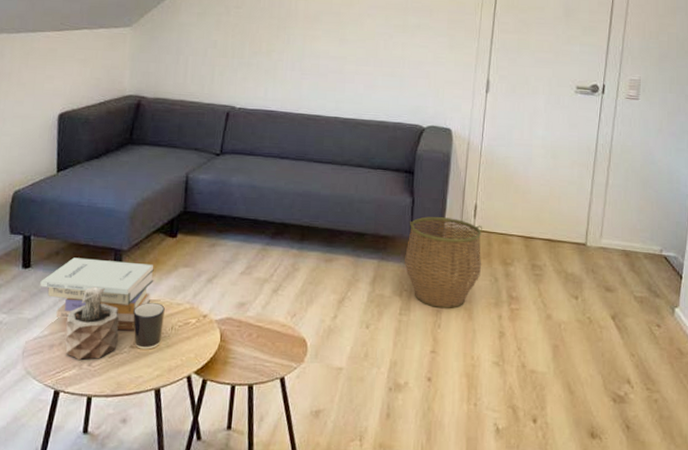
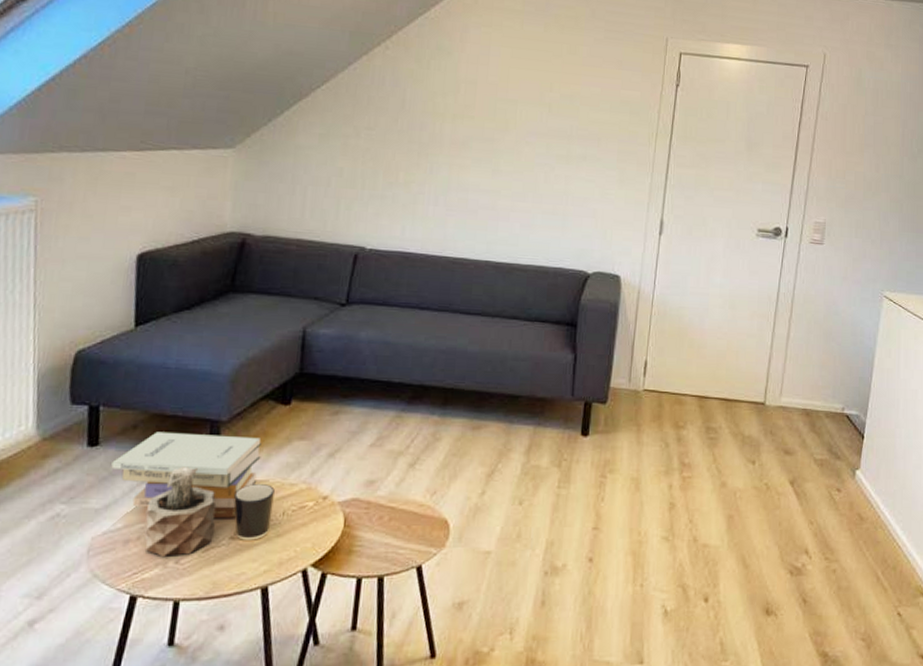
basket: present [404,216,482,309] -> none [564,375,653,480]

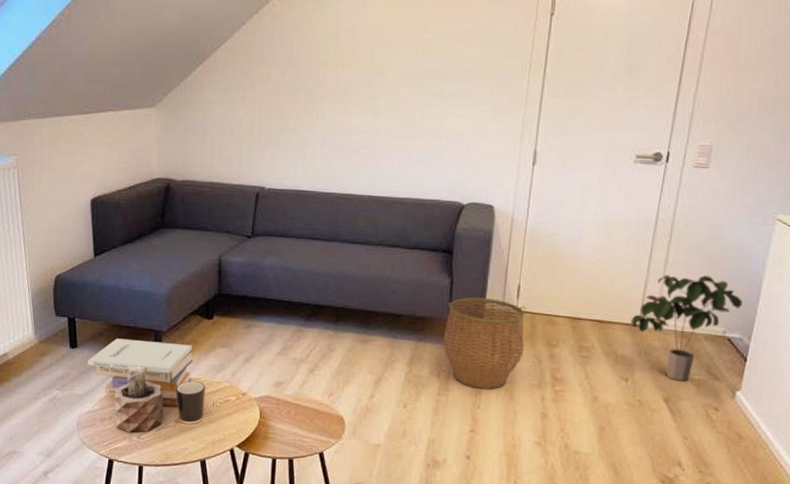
basket: none [564,375,653,480] -> present [443,297,526,390]
potted plant: none [756,351,858,462] -> present [631,275,743,382]

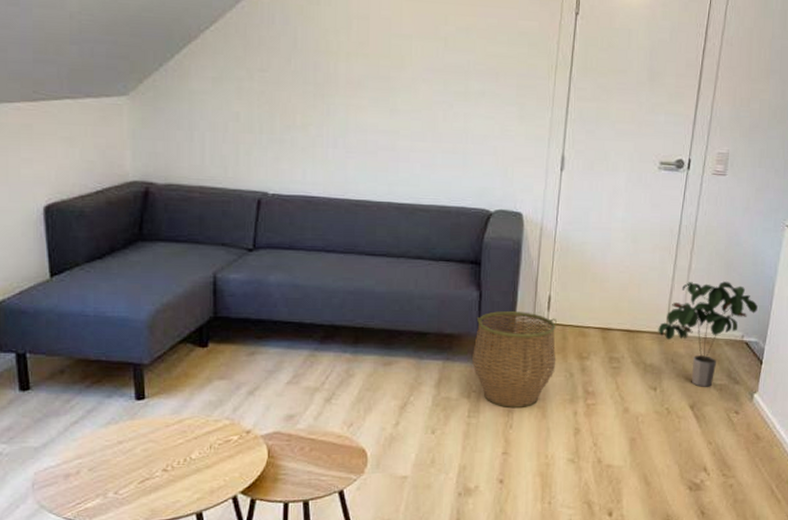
books: present [87,338,194,406] -> none [44,376,185,452]
succulent plant: present [114,365,164,433] -> none [82,407,147,488]
mug: present [175,380,205,424] -> none [162,420,200,472]

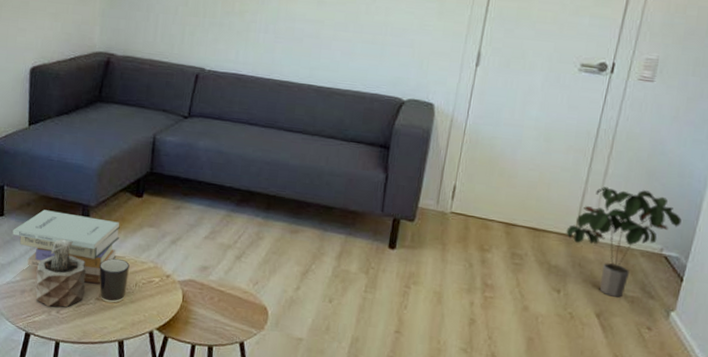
books: none [44,376,185,452] -> present [12,209,120,284]
succulent plant: none [82,407,147,488] -> present [35,238,87,308]
mug: none [162,420,200,472] -> present [99,258,130,303]
basket: present [472,311,557,409] -> none [373,194,460,291]

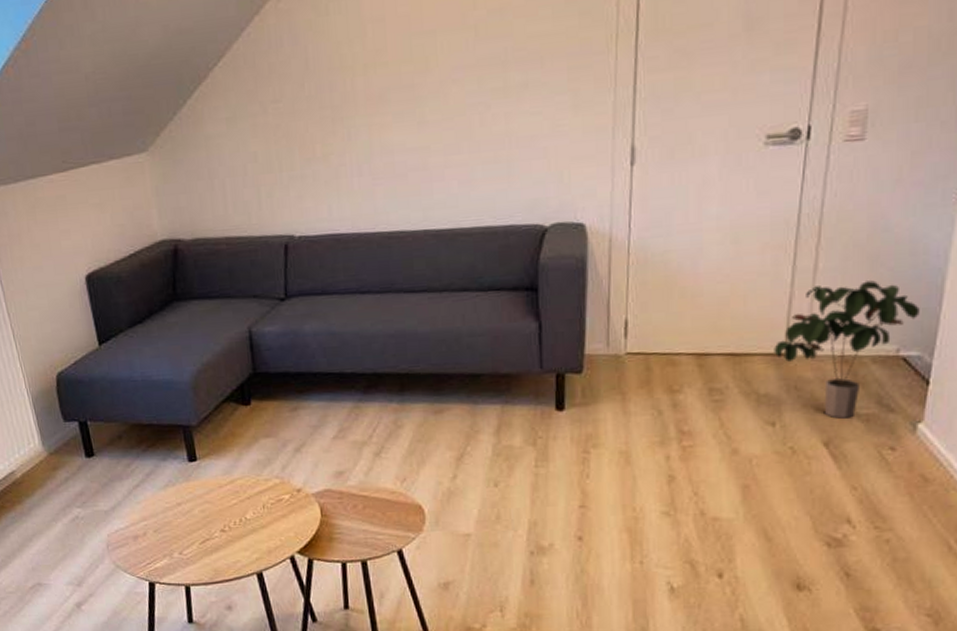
books: present [12,209,120,284] -> none [108,438,235,513]
succulent plant: present [35,238,87,308] -> none [145,469,206,549]
mug: present [99,258,130,303] -> none [216,480,255,532]

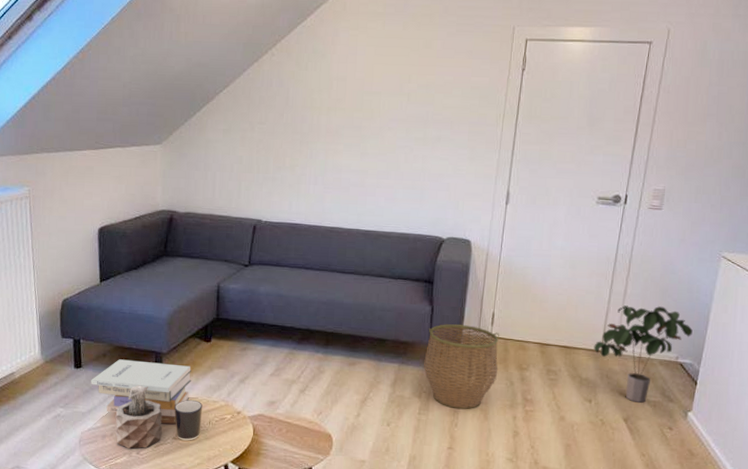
books: none [108,438,235,513] -> present [91,359,192,424]
succulent plant: none [145,469,206,549] -> present [115,385,163,449]
mug: none [216,480,255,532] -> present [174,399,202,441]
basket: none [535,341,640,455] -> present [424,324,499,410]

